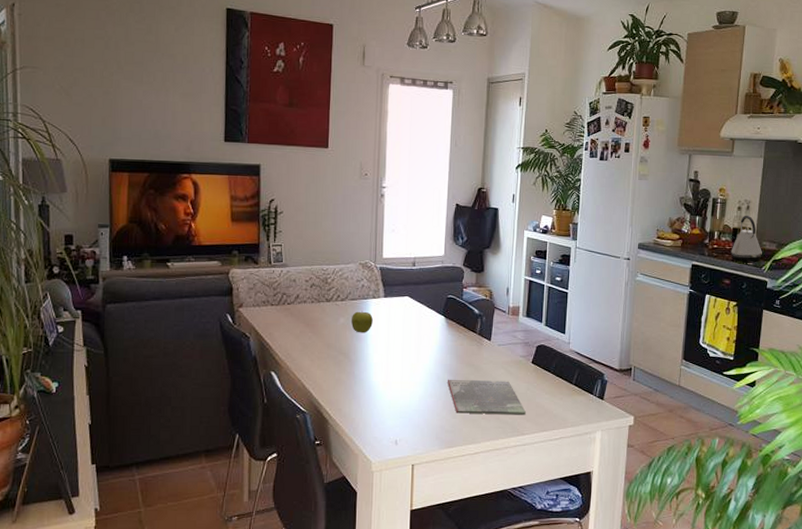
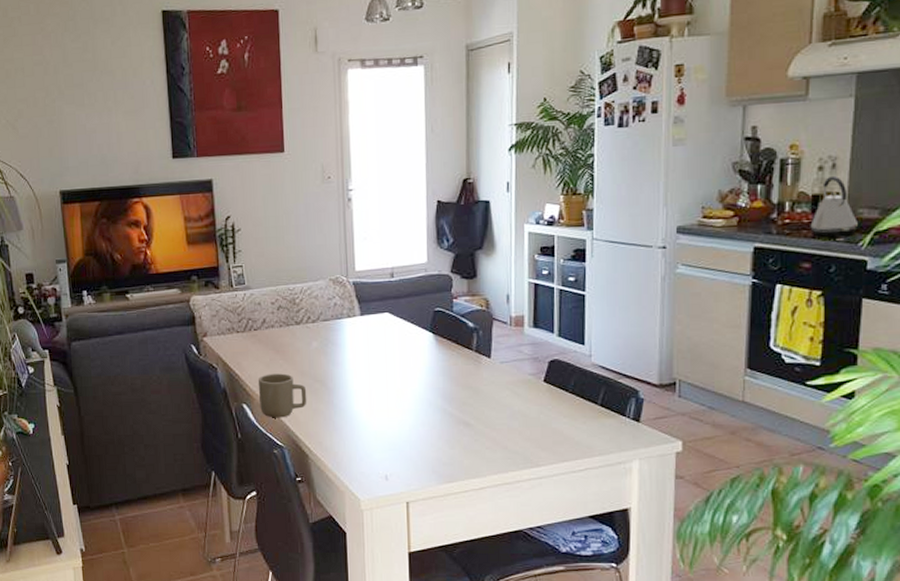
mug: none [287,345,331,386] -> present [257,373,307,418]
fruit: present [351,310,373,333] -> none [324,332,350,358]
magazine: present [448,379,526,415] -> none [442,404,540,444]

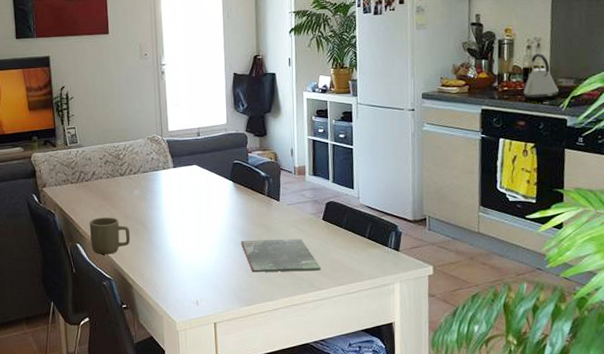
magazine: none [442,404,540,444] -> present [241,239,321,272]

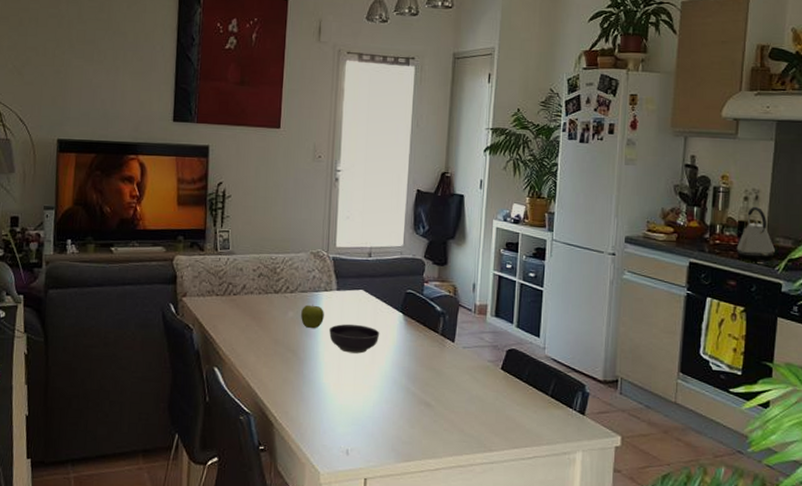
mug: present [89,217,131,255] -> none [231,339,279,385]
fruit: none [144,181,165,203] -> present [300,304,324,329]
bowl: none [171,195,215,220] -> present [329,323,380,354]
magazine: present [241,239,321,272] -> none [405,383,494,429]

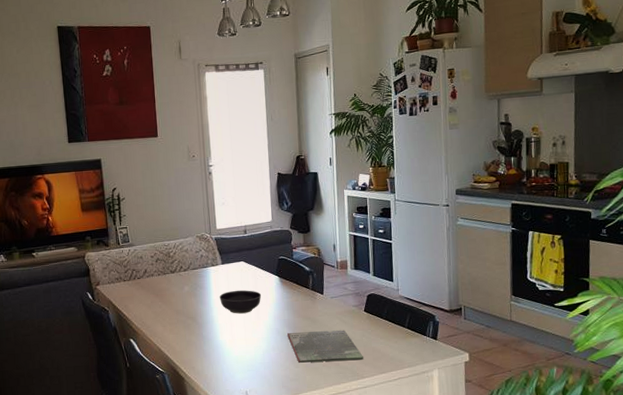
fruit: present [300,304,324,329] -> none [194,278,214,299]
magazine: none [405,383,494,429] -> present [287,330,363,363]
kettle: present [736,206,776,262] -> none [550,150,584,197]

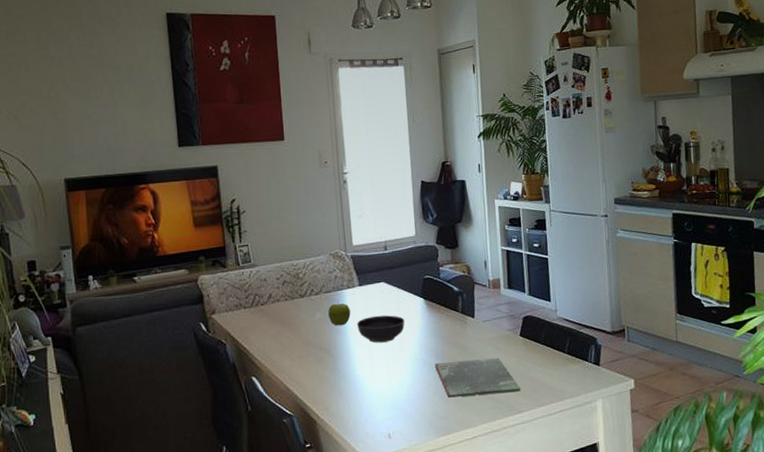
fruit: none [194,278,214,299] -> present [327,302,351,326]

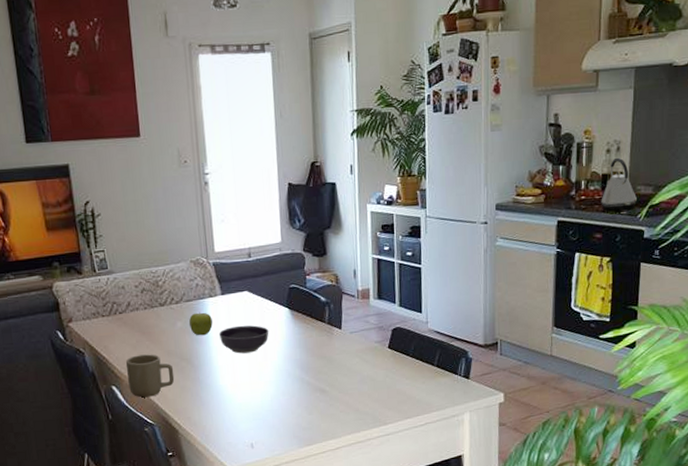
mug: none [265,344,314,389] -> present [125,354,175,398]
magazine: present [435,358,520,398] -> none [300,370,386,409]
kettle: none [711,155,745,206] -> present [601,157,638,213]

